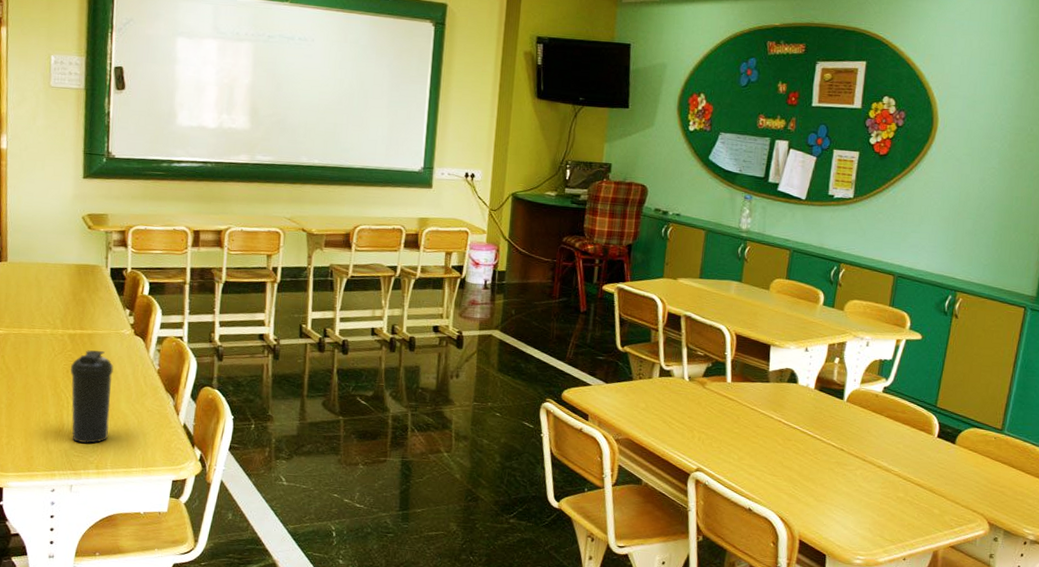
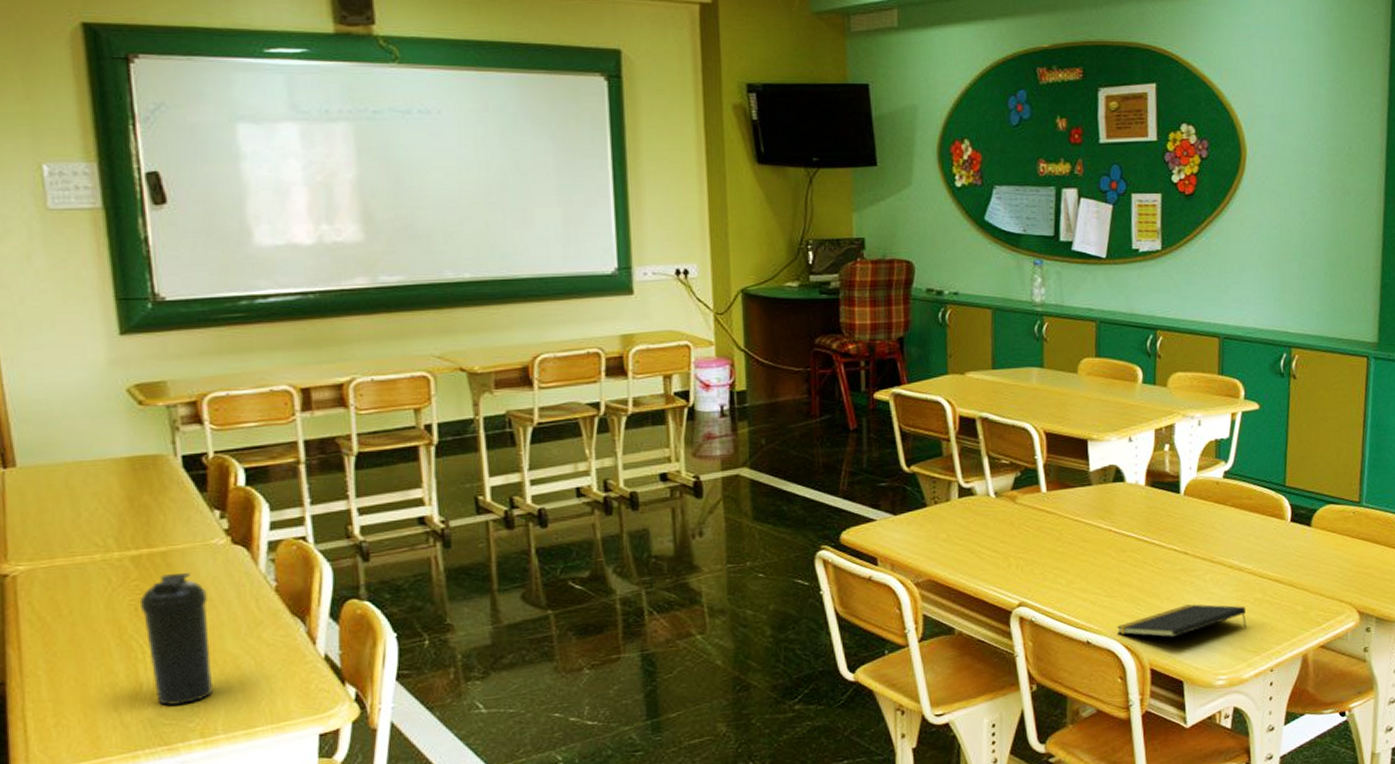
notepad: none [775,492,888,519] -> present [1116,604,1246,637]

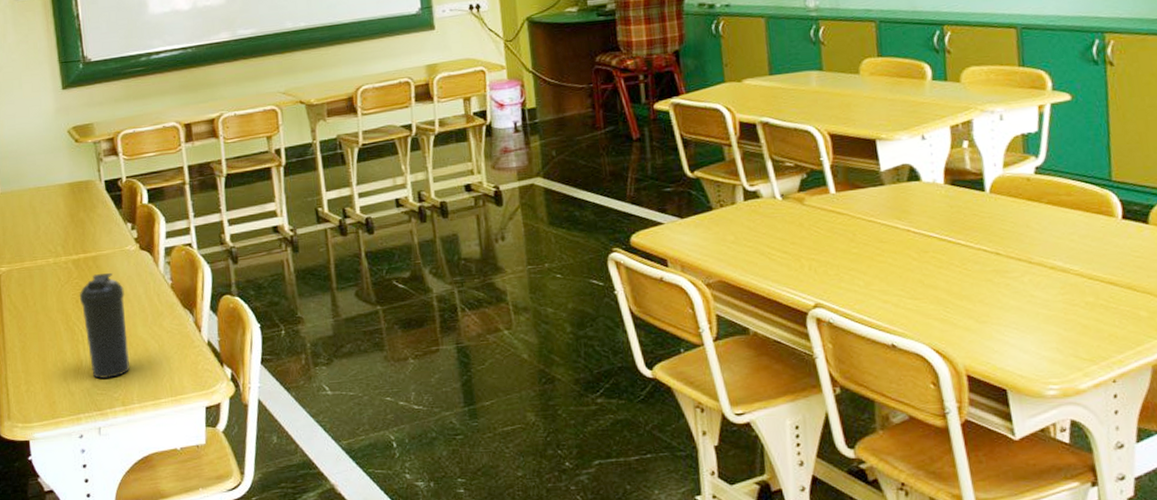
notepad: present [1116,604,1246,637] -> none [923,307,1078,342]

